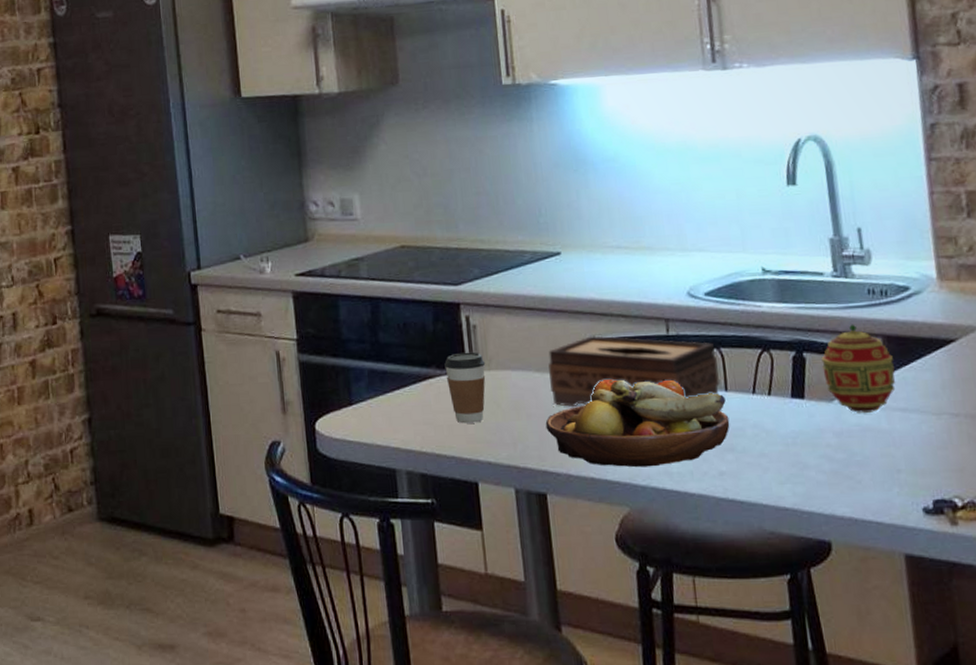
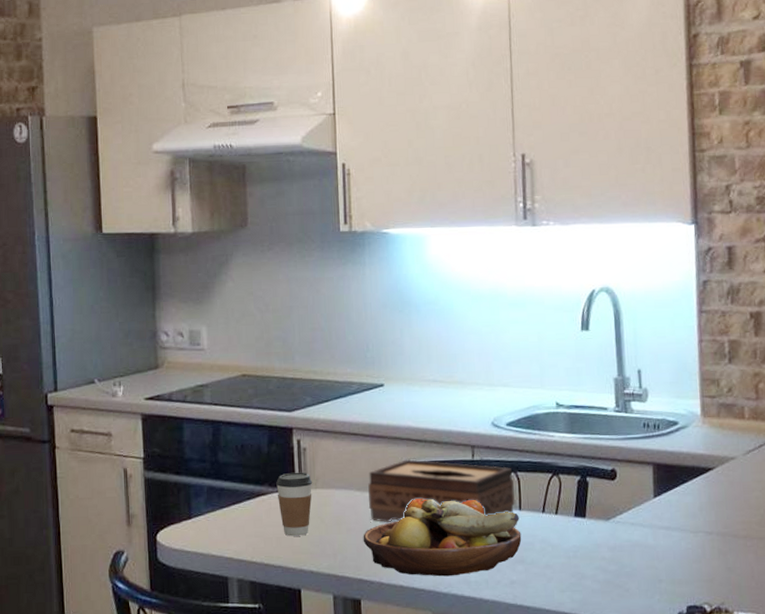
decorative egg: present [821,324,896,413] -> none [601,453,662,531]

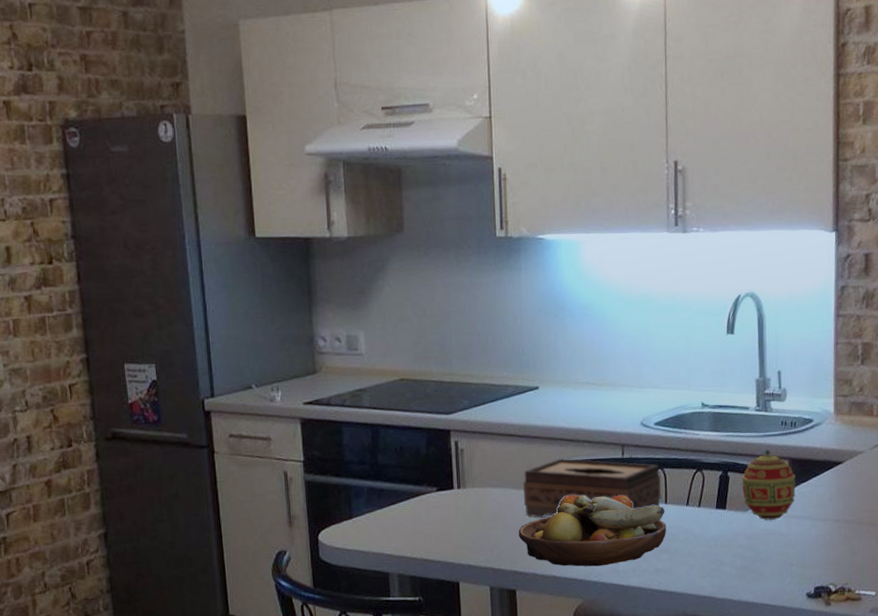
coffee cup: present [276,472,313,536] -> none [435,472,470,533]
decorative egg: none [601,453,662,531] -> present [741,449,796,520]

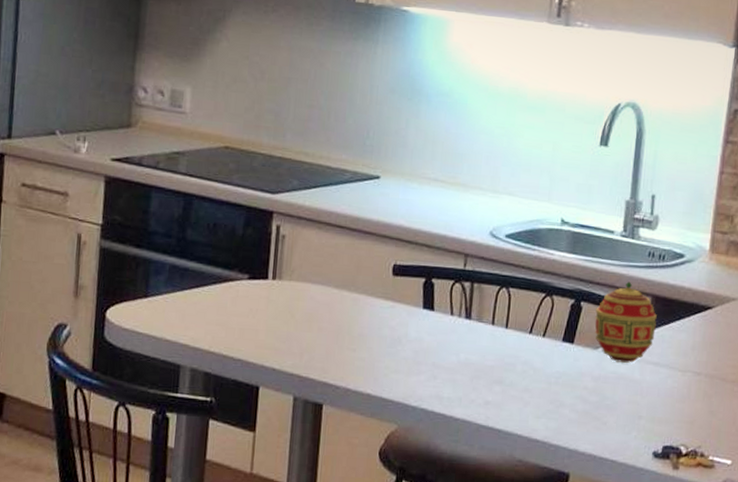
fruit bowl: present [518,494,667,567] -> none [334,304,504,390]
tissue box: present [523,458,662,519] -> none [346,260,504,331]

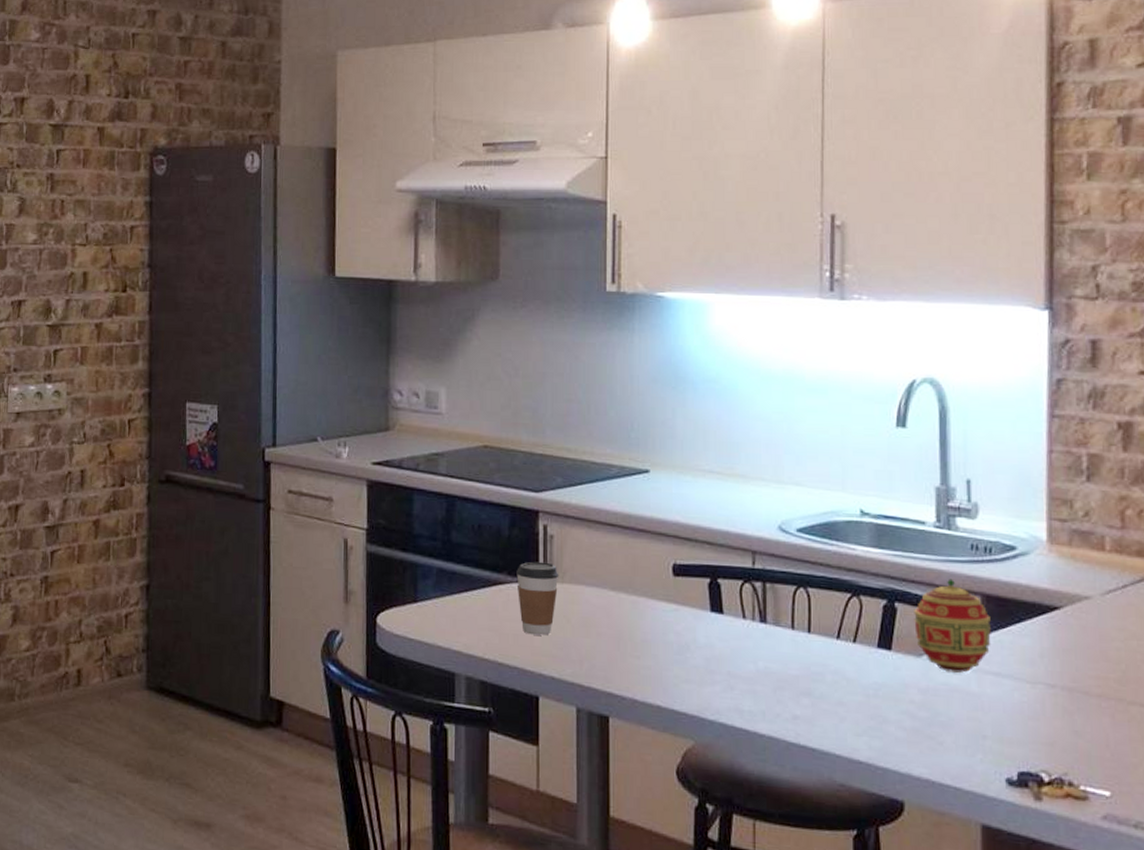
coffee cup: none [247,260,288,330] -> present [516,561,559,636]

